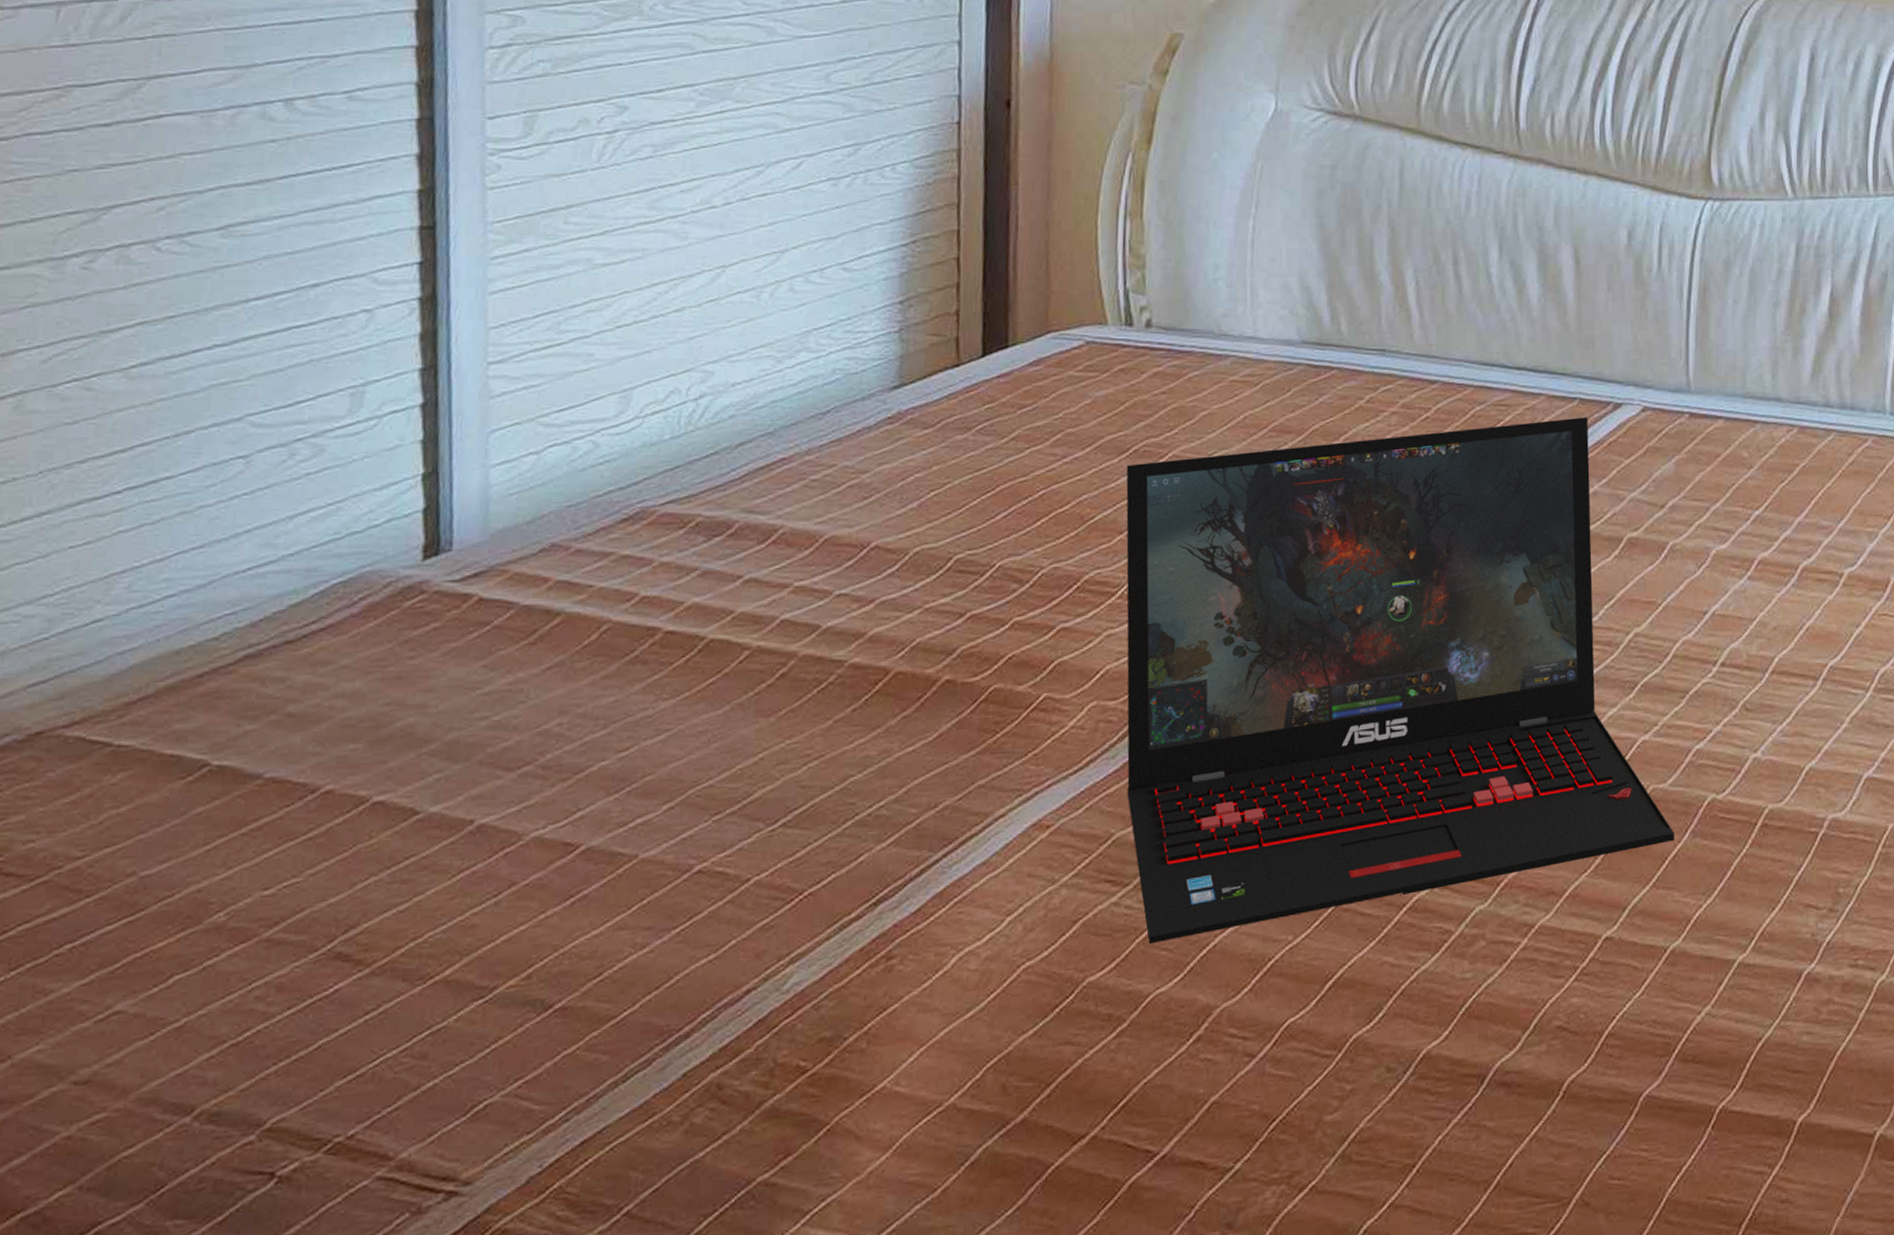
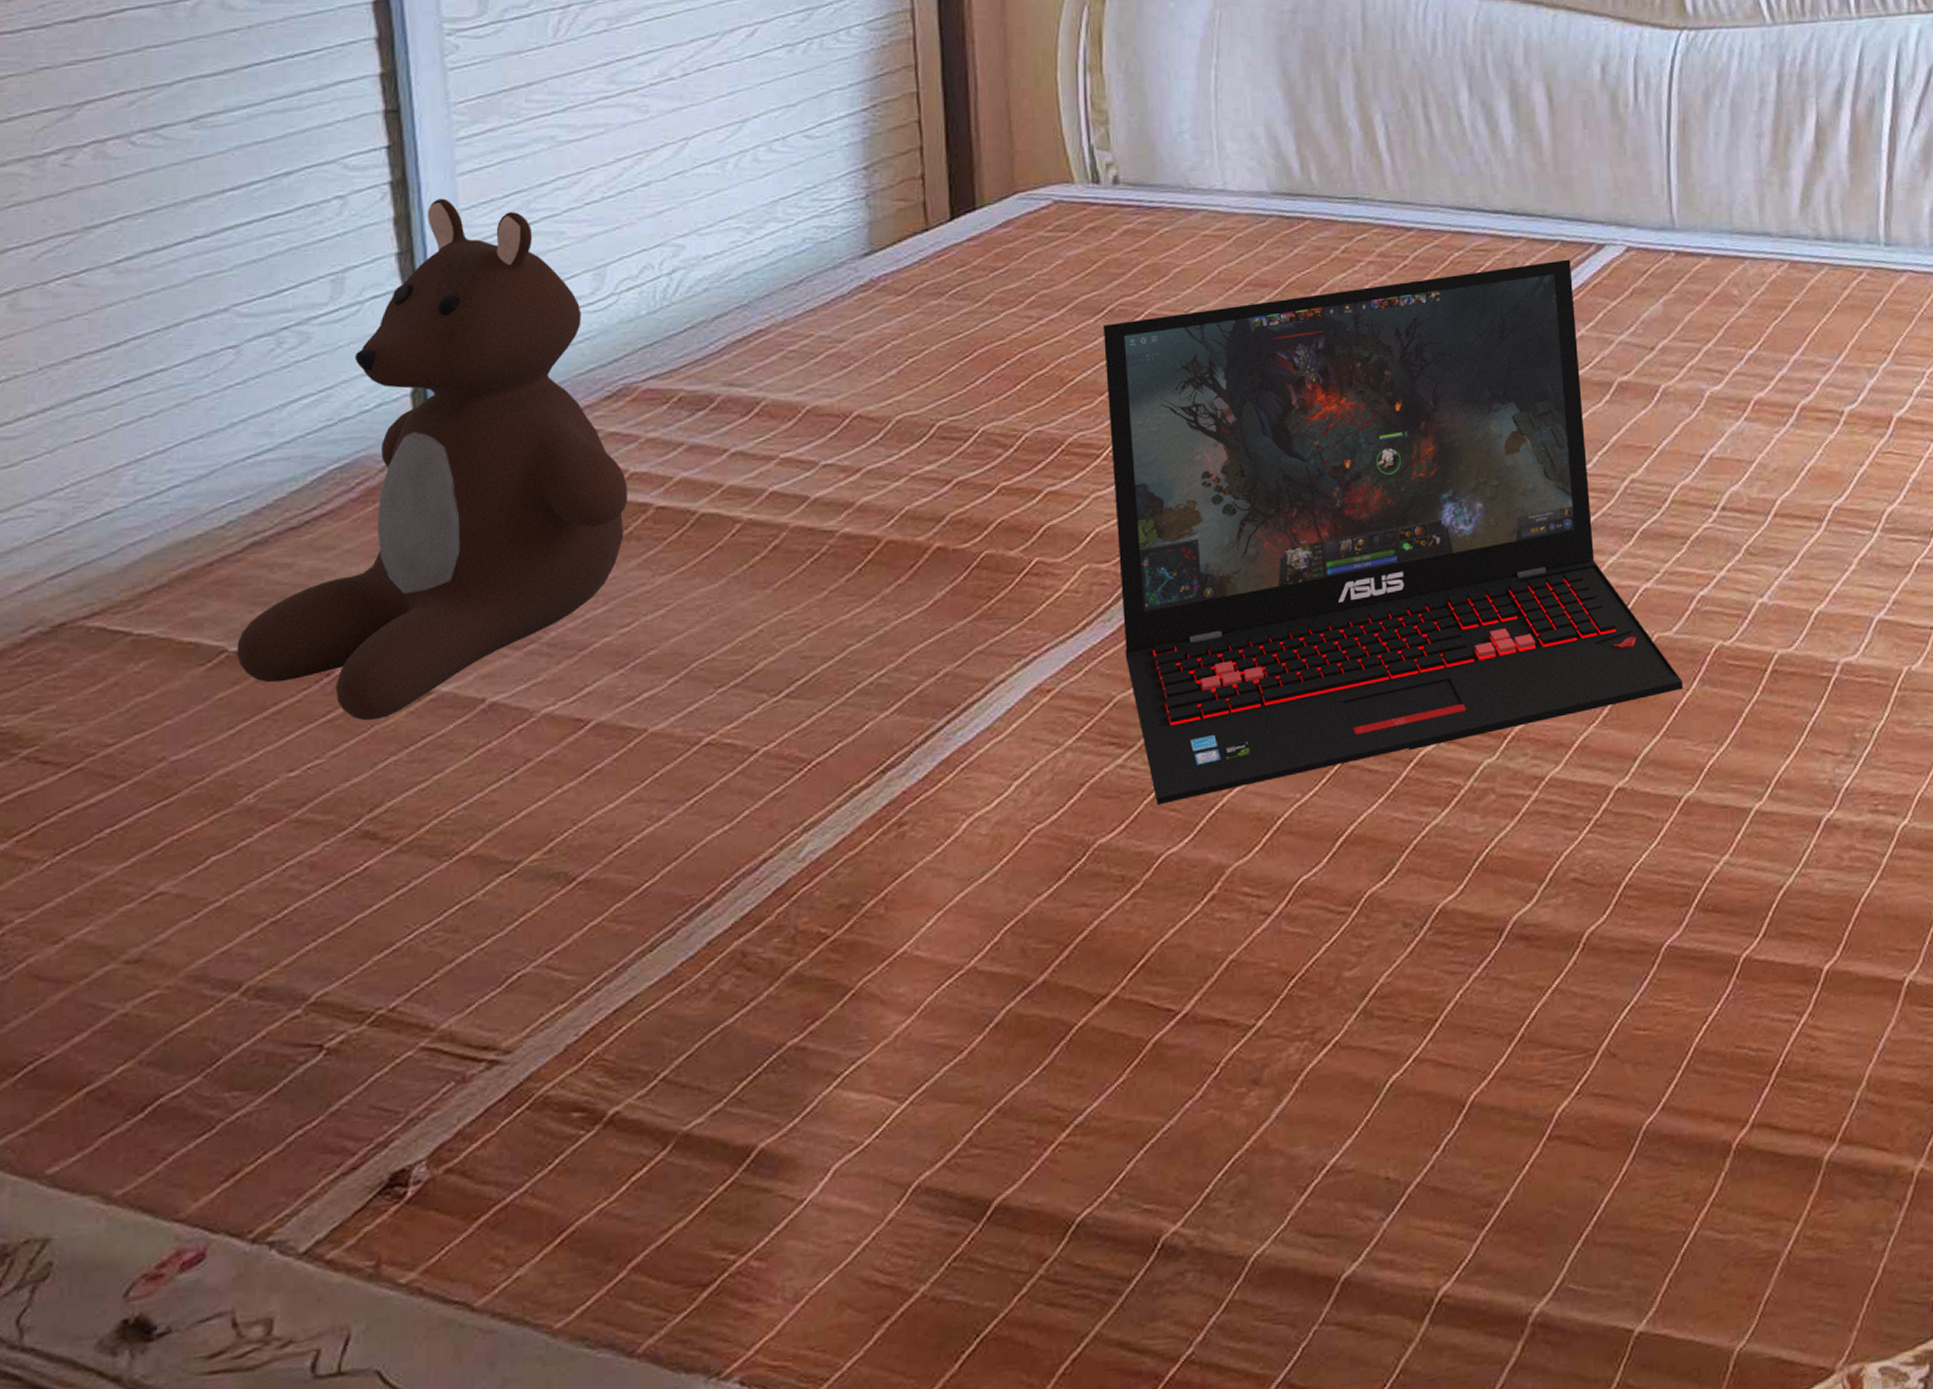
teddy bear: none [219,316,637,840] -> present [237,198,627,721]

